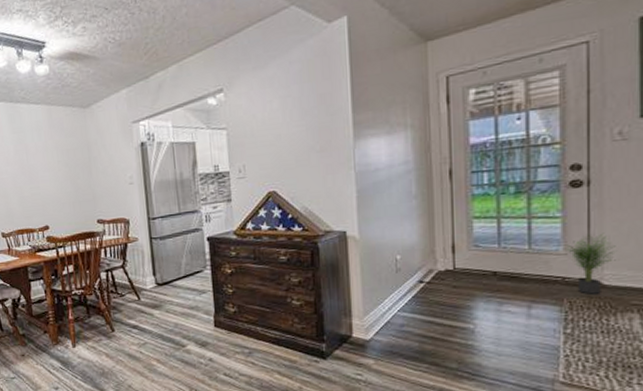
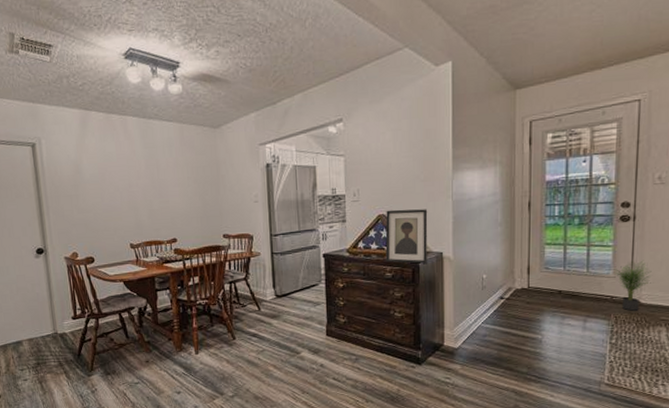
picture frame: none [277,183,328,245] -> present [385,209,428,264]

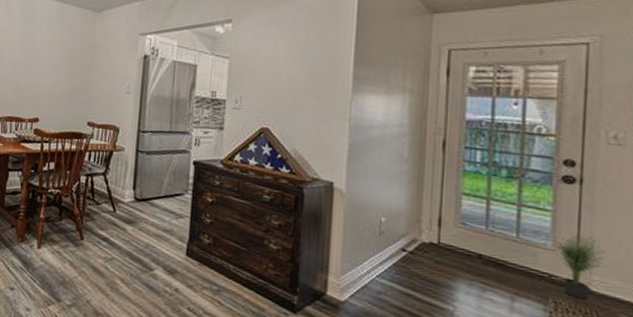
picture frame: present [385,209,428,264] -> none [265,124,319,192]

